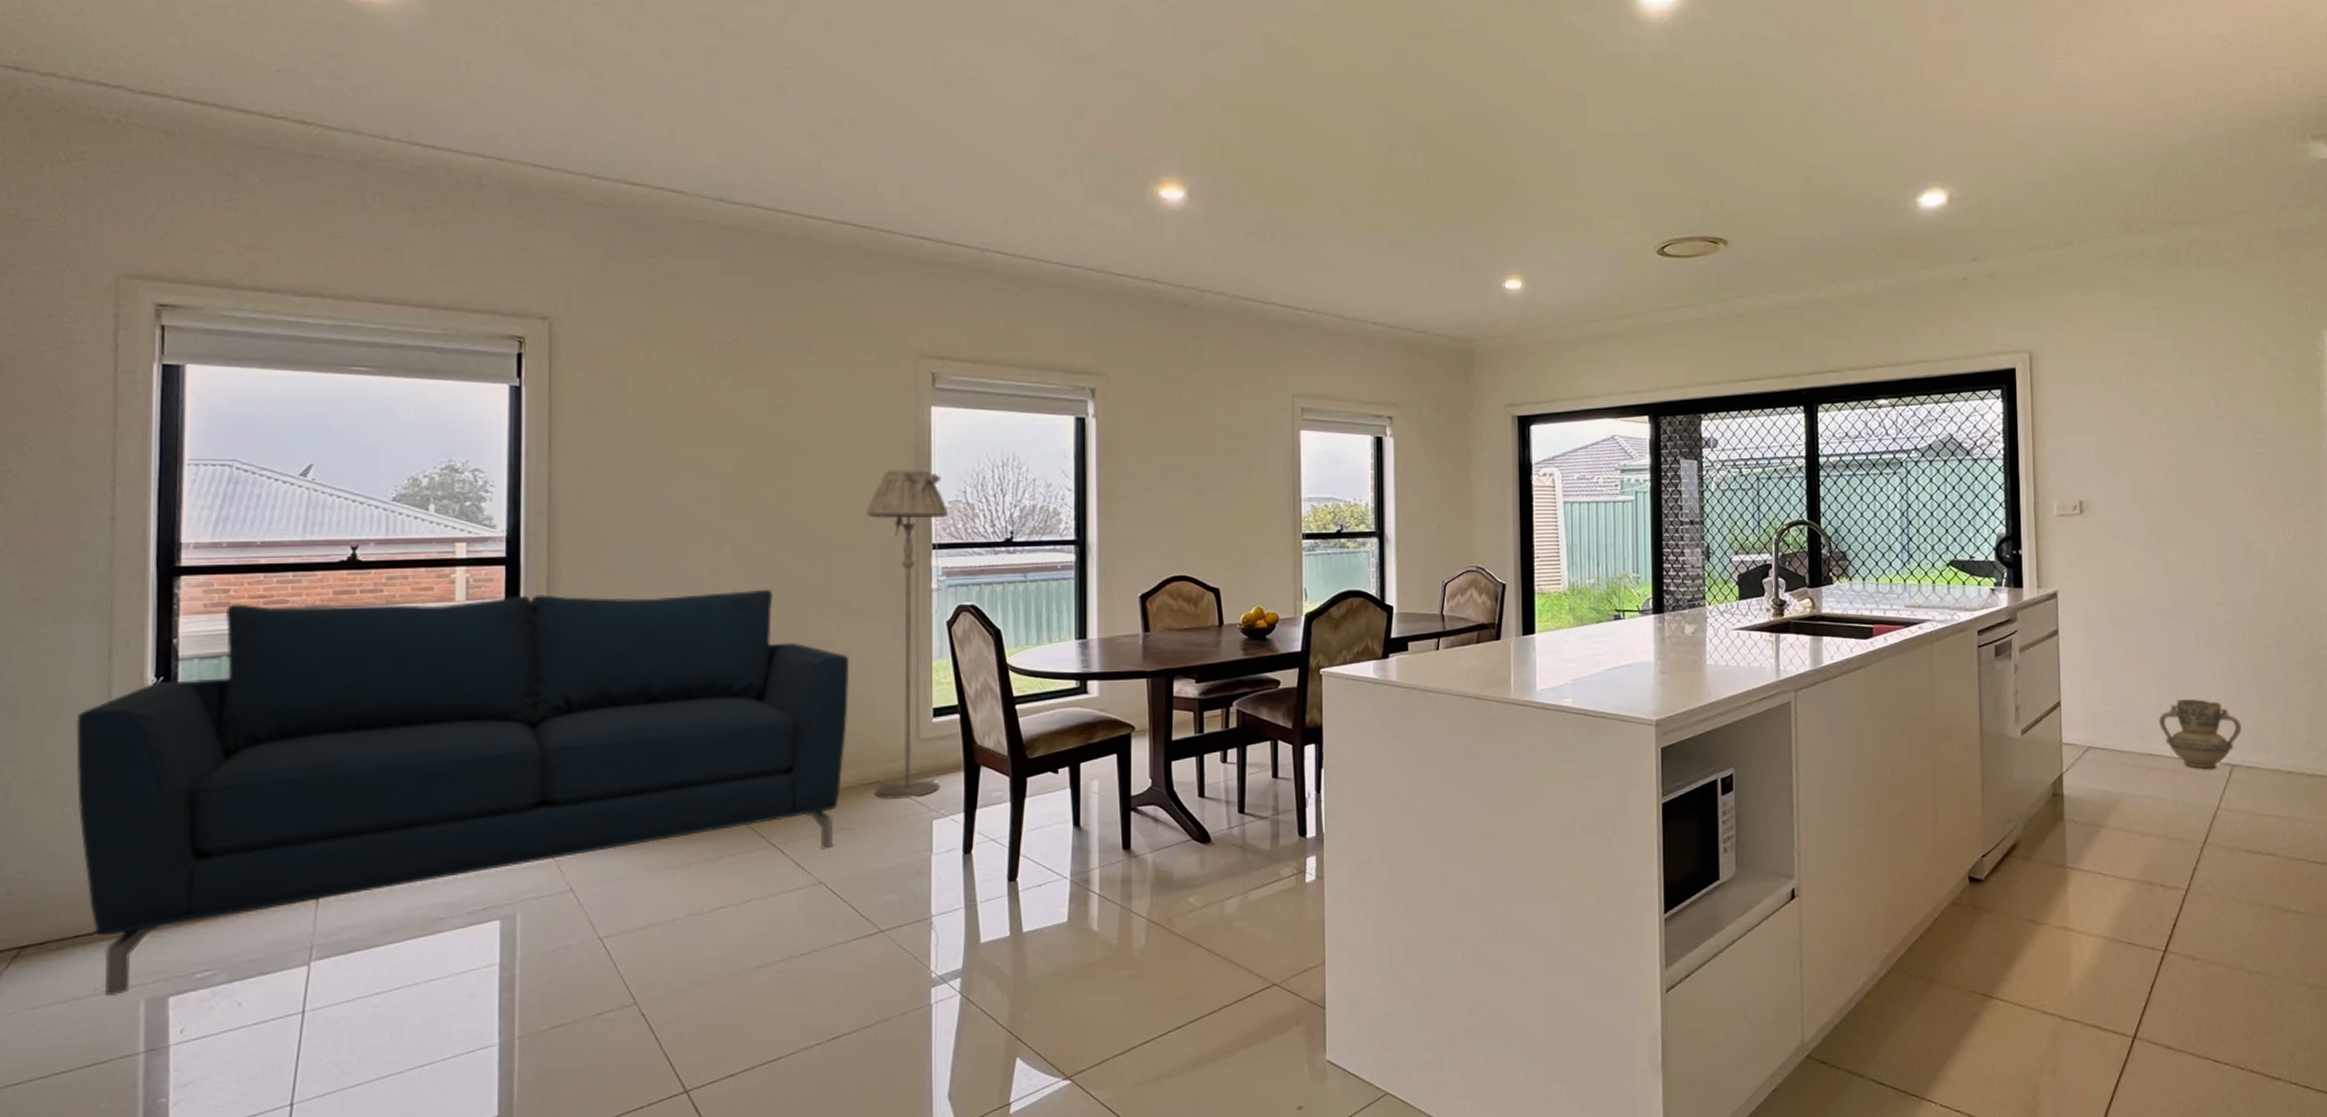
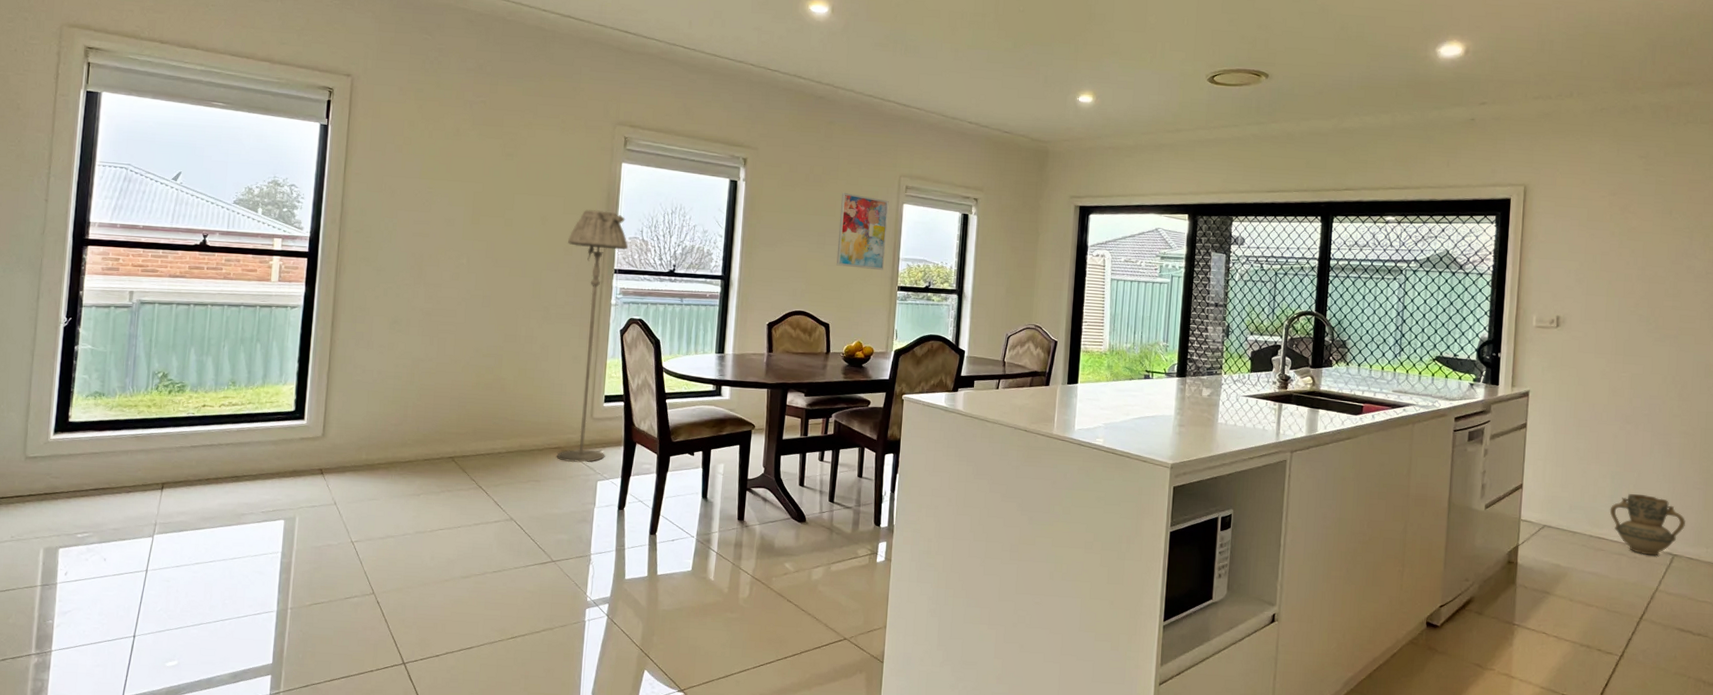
sofa: present [76,589,850,997] -> none [9,269,546,544]
wall art: none [1221,421,1283,516] -> present [836,192,889,271]

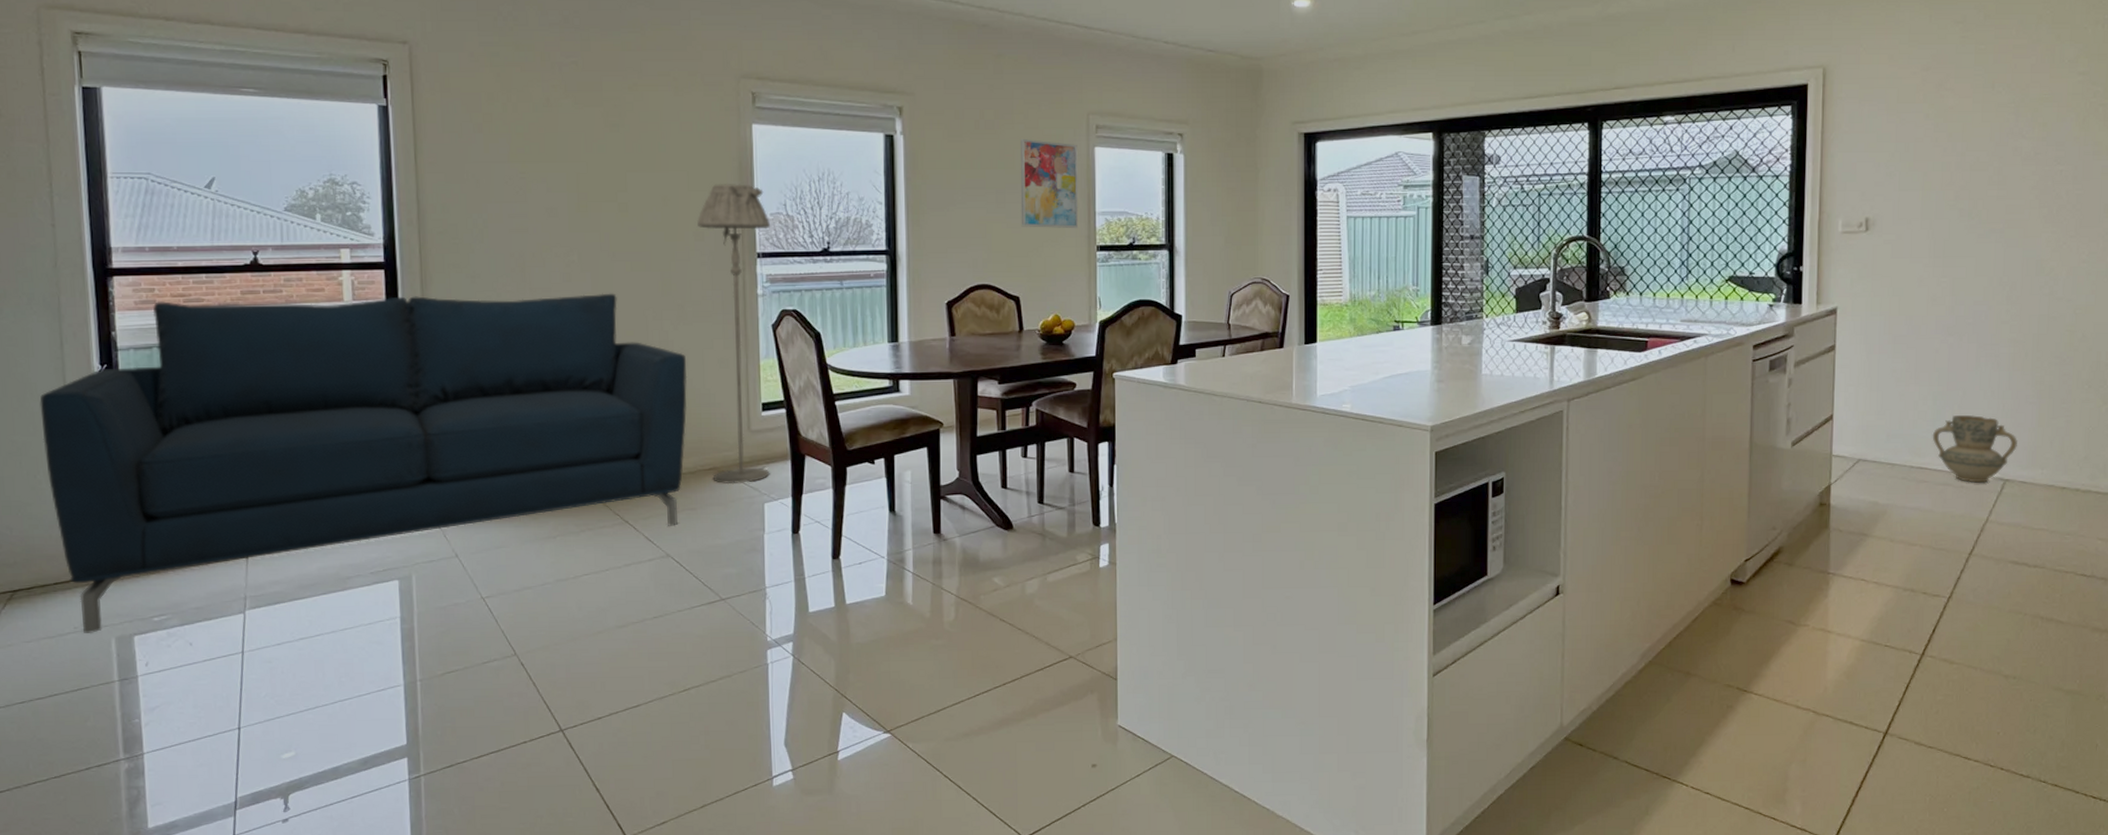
sofa: none [9,269,546,544] -> present [39,293,688,634]

